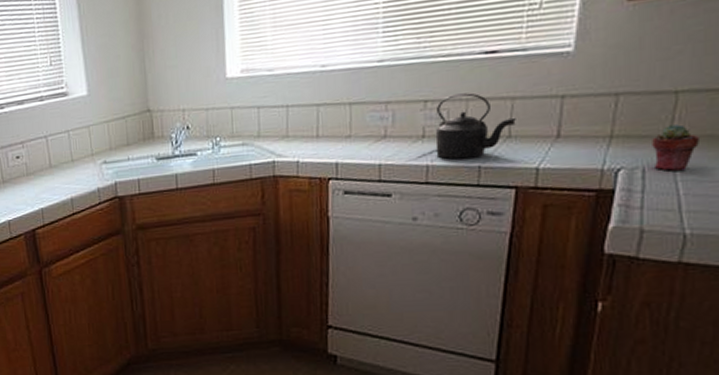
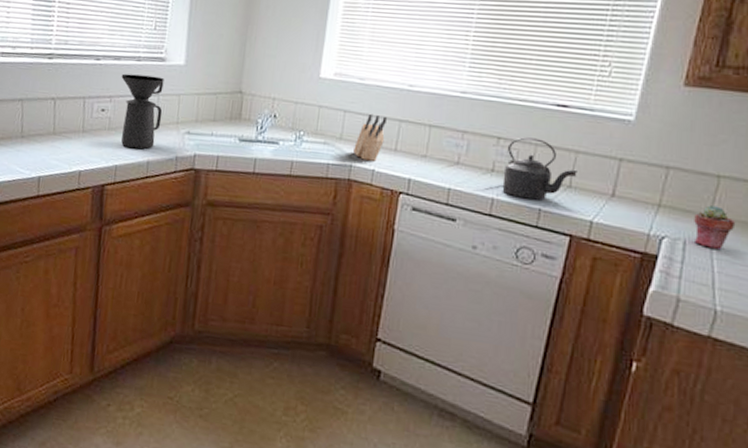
coffee maker: none [28,112,77,189] -> present [121,73,164,150]
knife block: none [274,104,304,154] -> present [353,115,387,161]

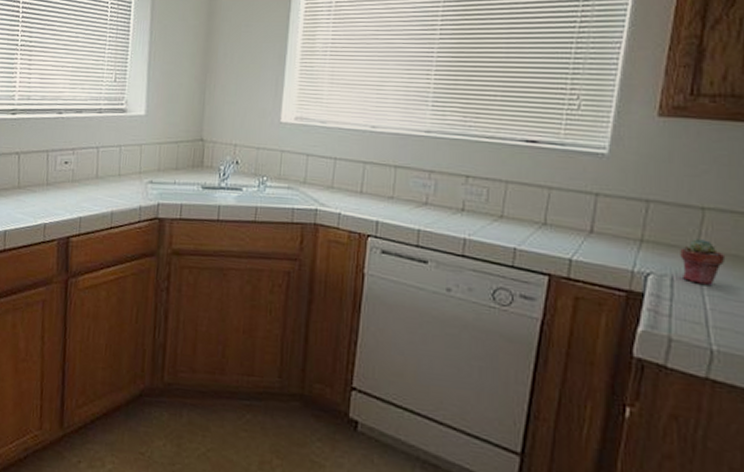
coffee maker: present [121,73,164,150] -> none [83,126,126,200]
knife block: present [353,115,387,161] -> none [318,158,350,204]
kettle: present [502,137,577,200] -> none [474,175,552,239]

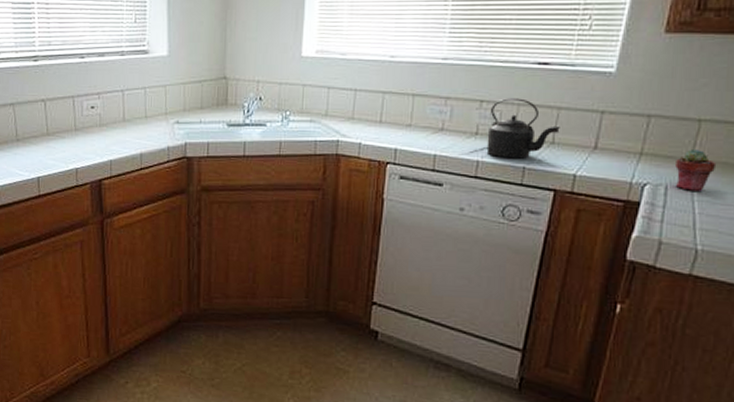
kettle: none [474,175,552,239] -> present [486,98,560,159]

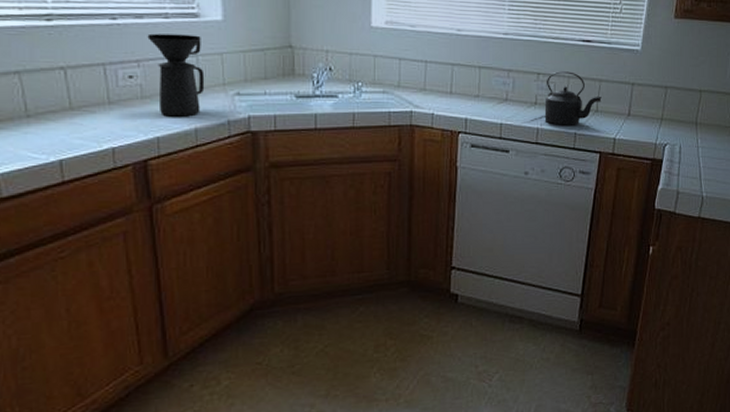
coffee maker: none [107,69,151,143] -> present [147,33,205,117]
potted succulent: present [675,149,717,191] -> none [686,115,713,149]

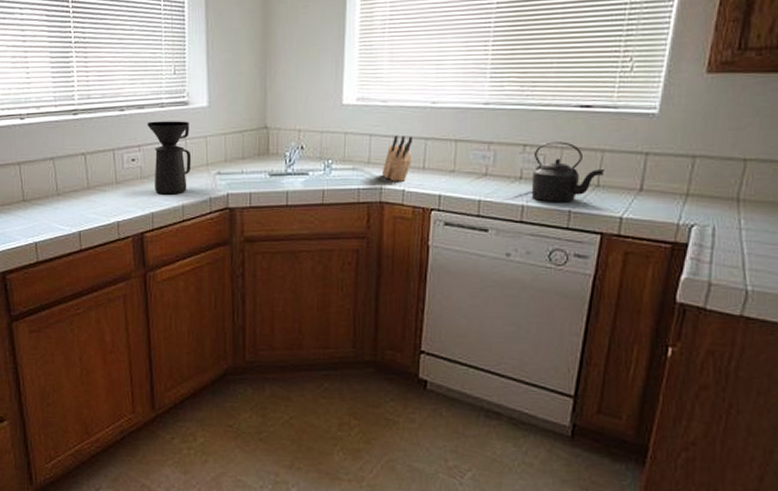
knife block: none [412,61,440,105] -> present [383,136,412,181]

